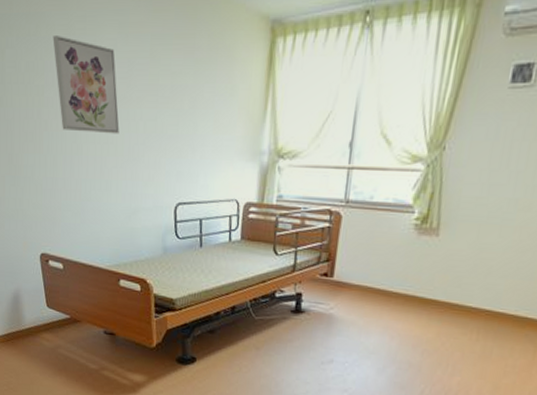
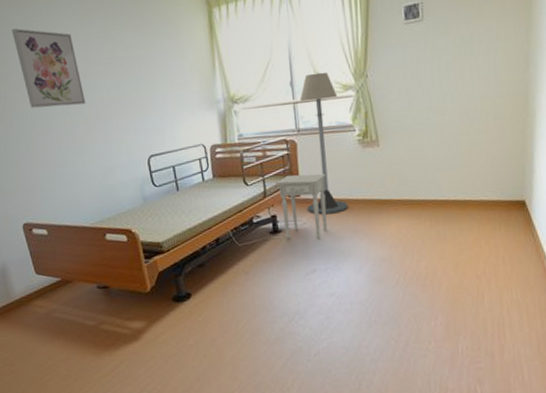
nightstand: none [308,251,368,329] -> present [277,174,327,240]
floor lamp: none [338,135,403,304] -> present [300,72,348,215]

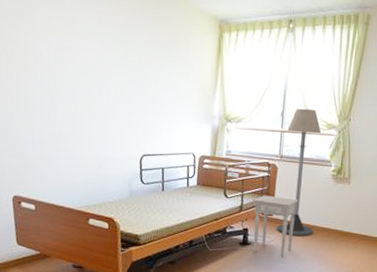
wall art: present [11,28,86,108] -> none [34,15,93,97]

